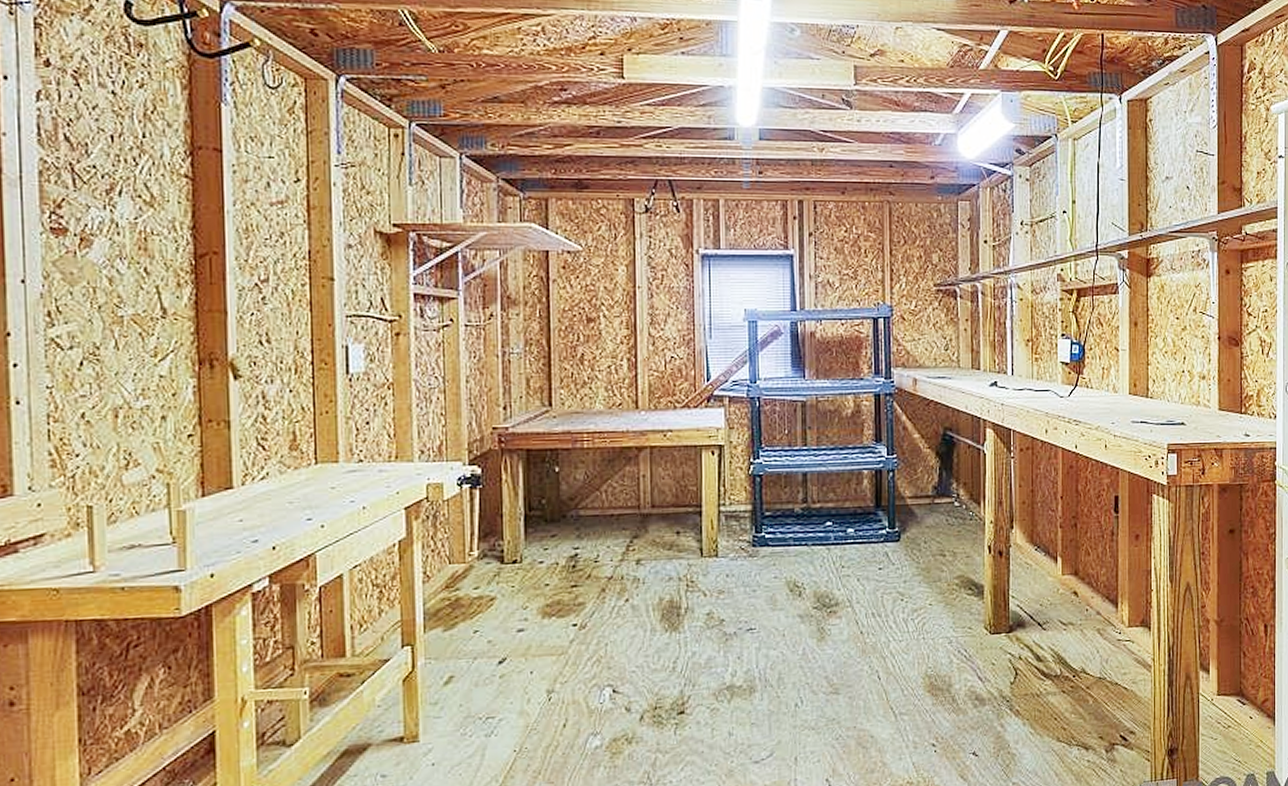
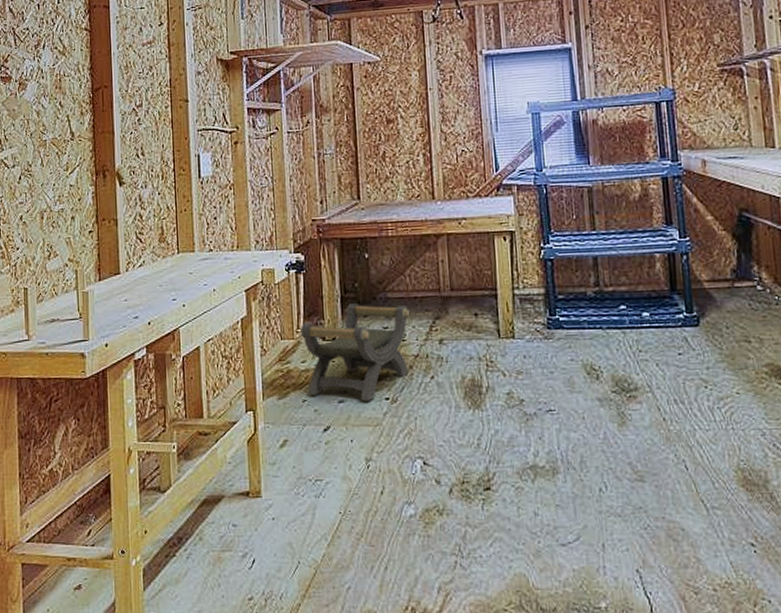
stool: none [472,522,604,630] -> present [299,303,409,402]

